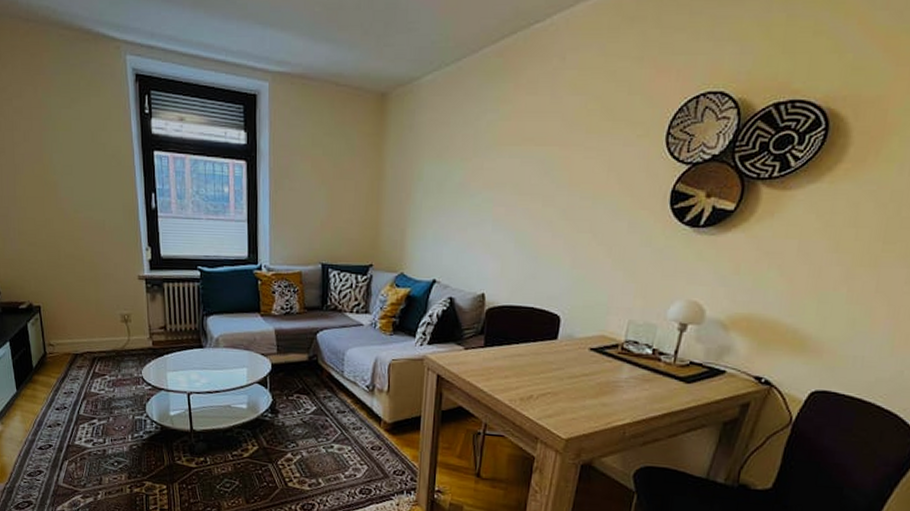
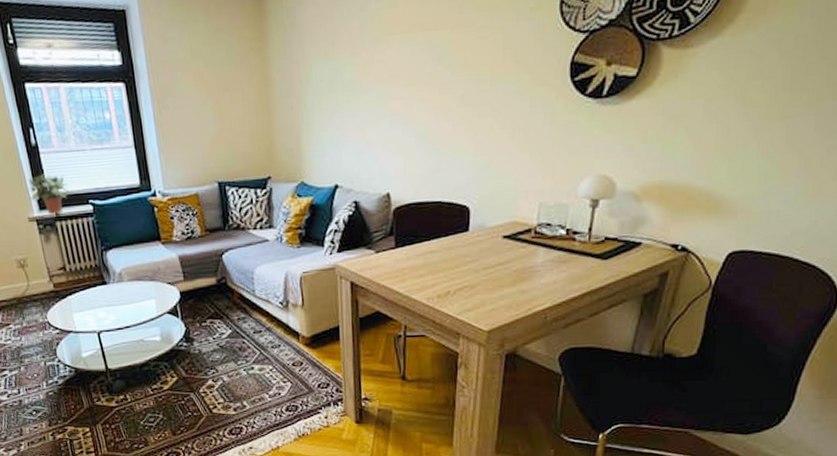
potted plant: none [142,236,184,276] -> present [29,174,74,215]

